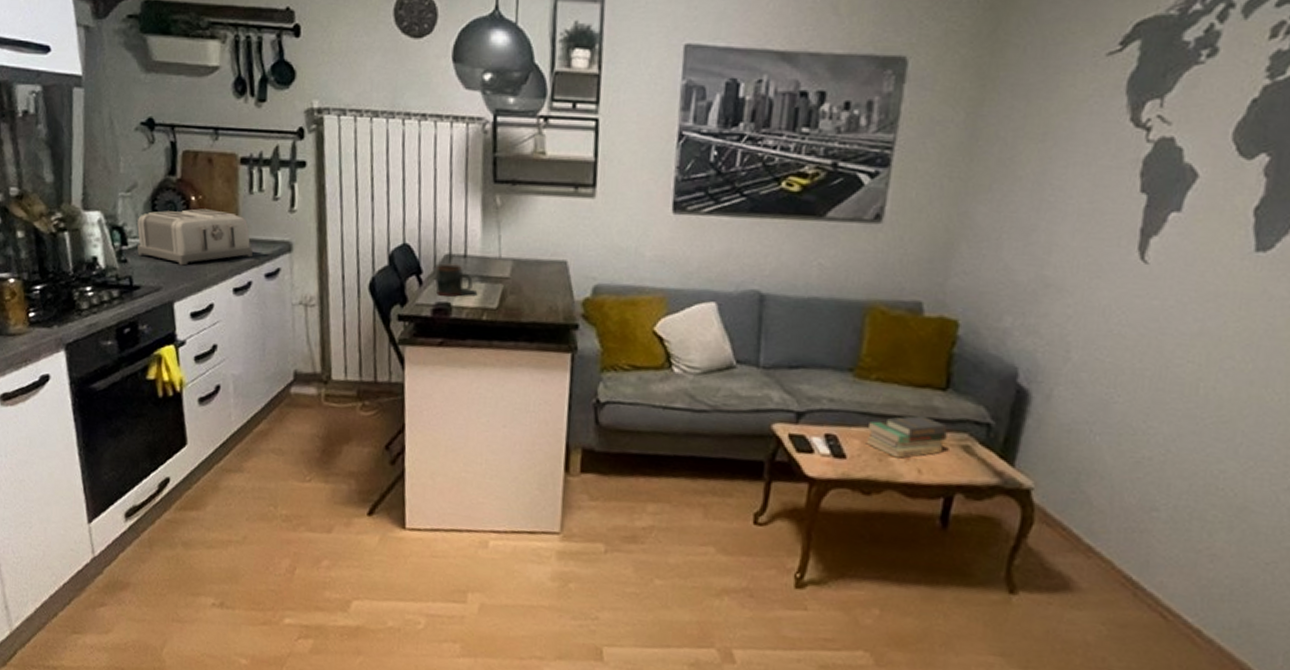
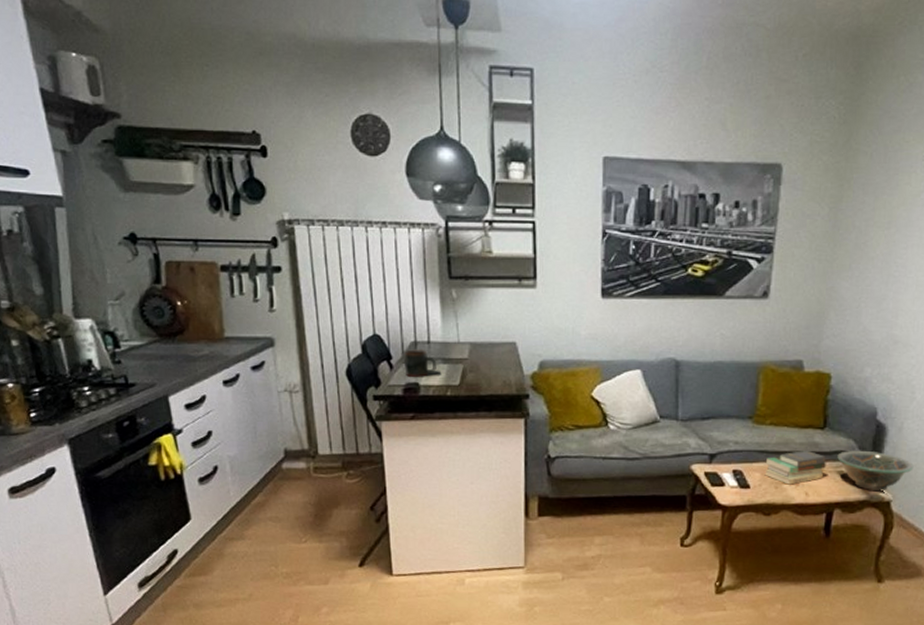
toaster: present [137,209,253,266] -> none [128,312,238,363]
decorative bowl: none [962,419,1065,475] -> present [837,450,914,491]

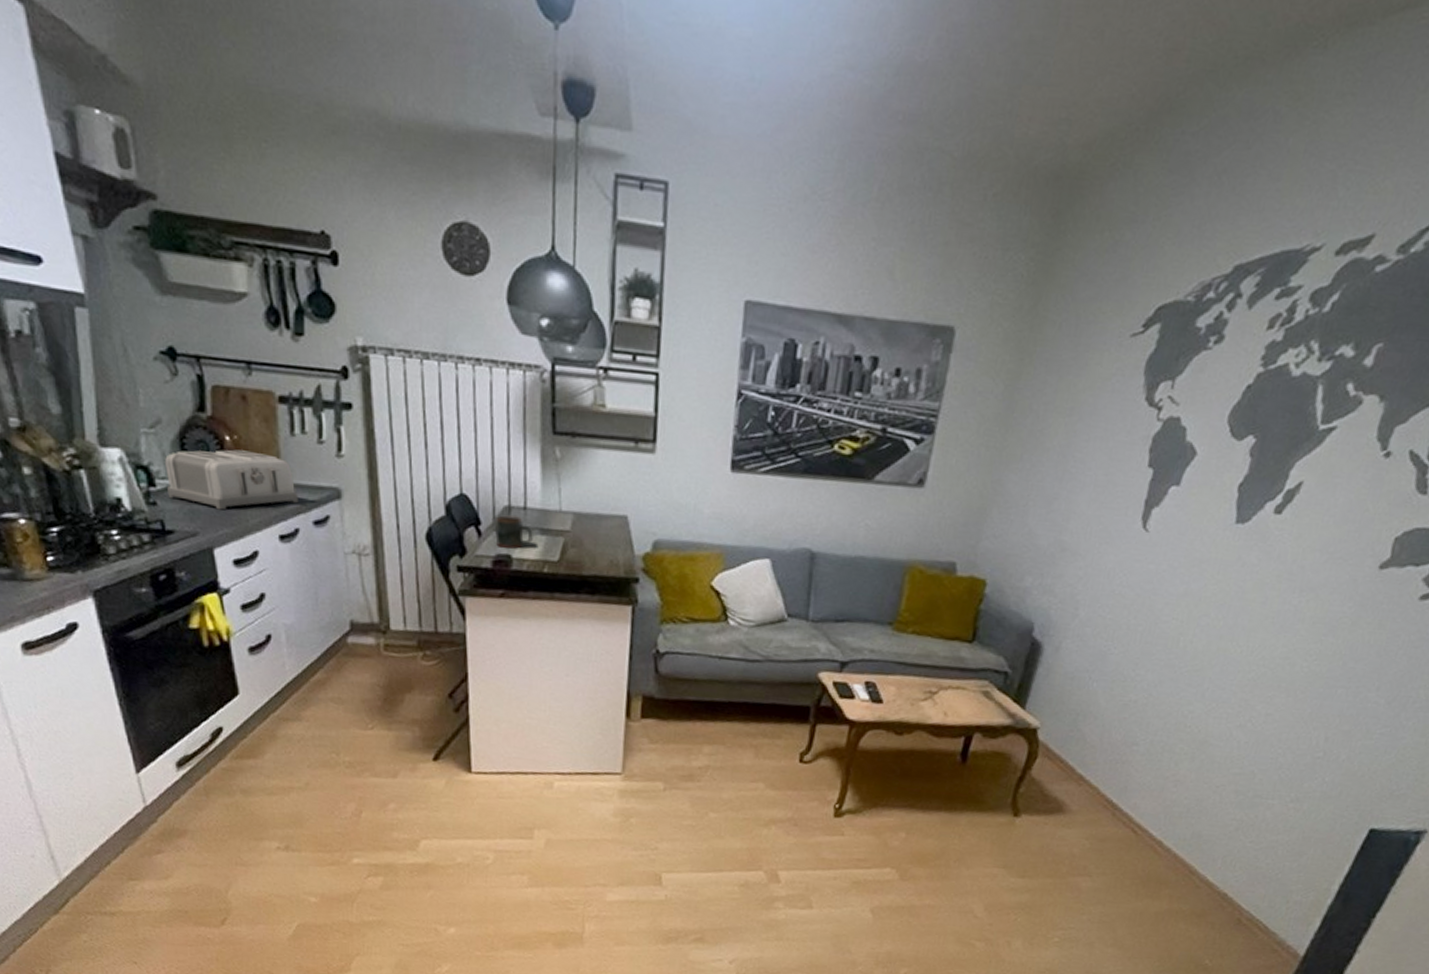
toaster: none [128,312,238,363] -> present [165,449,298,510]
books: present [764,450,826,485] -> none [900,664,972,703]
decorative bowl: present [837,450,914,491] -> none [983,668,1068,717]

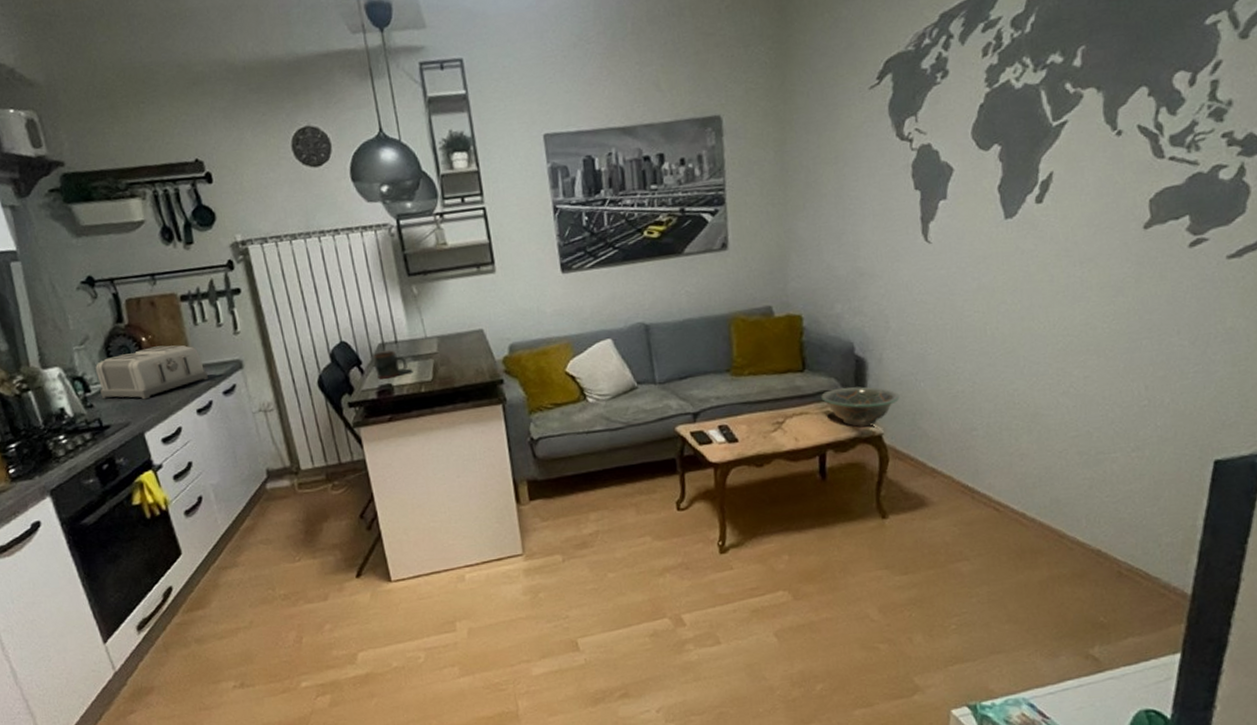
decorative bowl: none [983,668,1068,717] -> present [821,386,900,427]

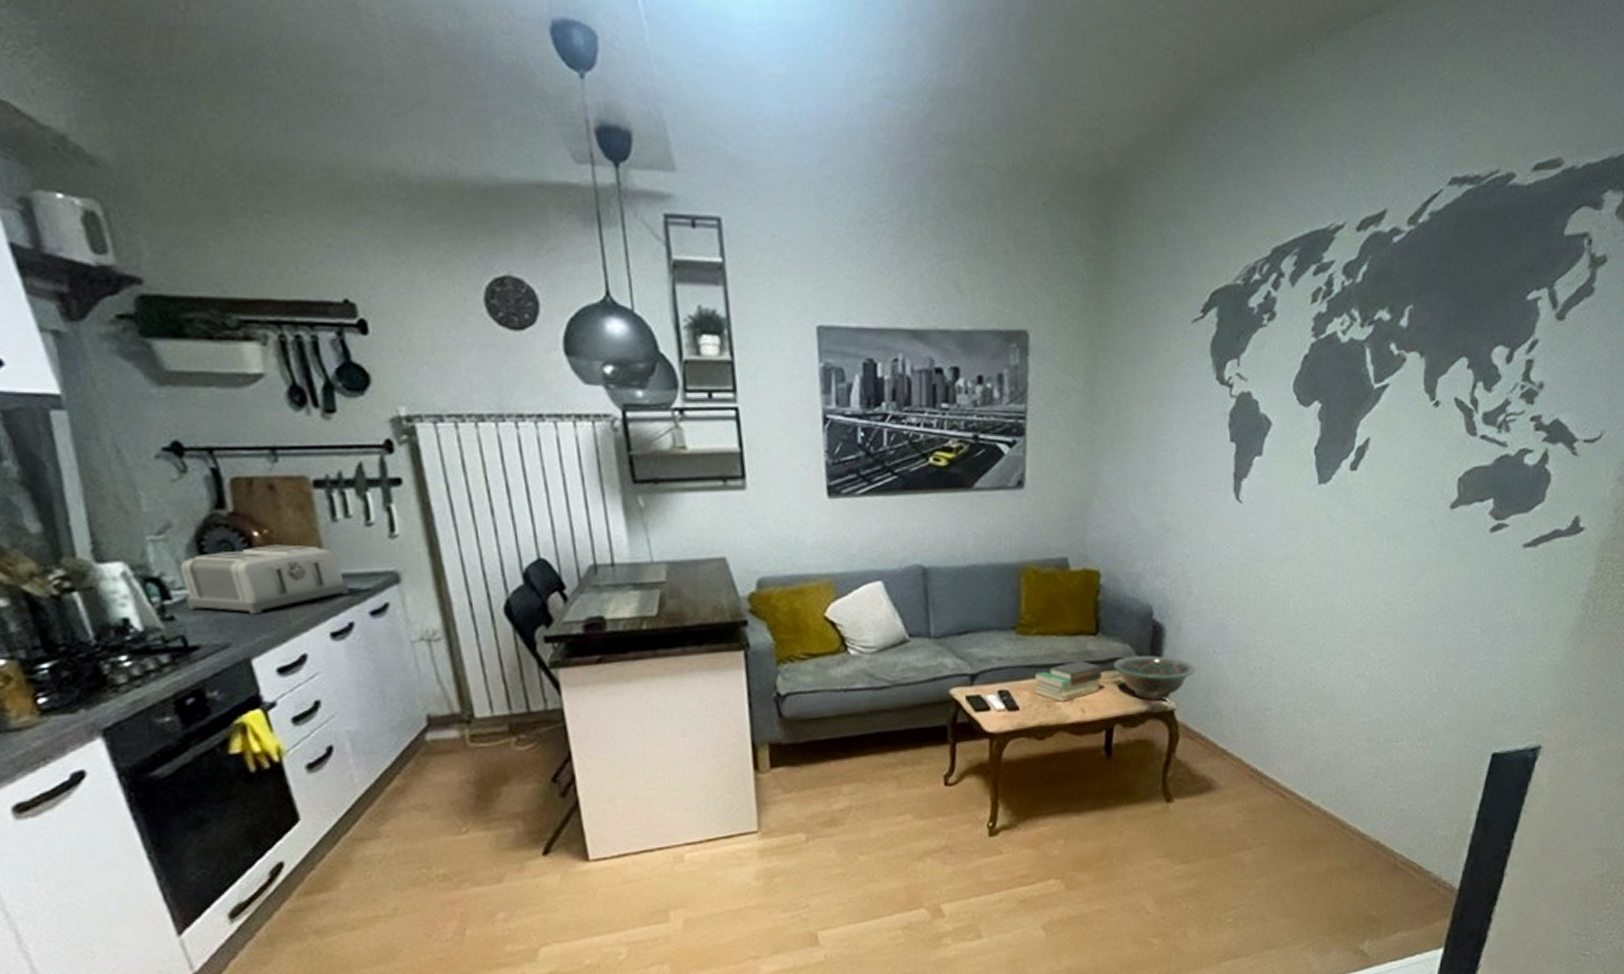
mug: present [373,350,408,380] -> none [580,574,626,611]
books: none [750,394,812,433] -> present [1034,660,1102,702]

